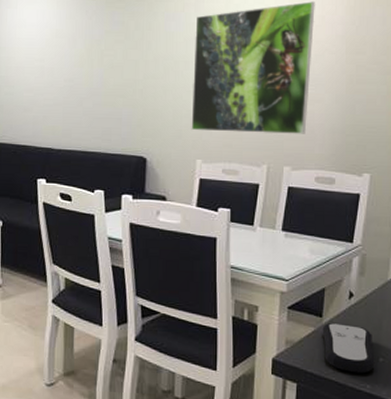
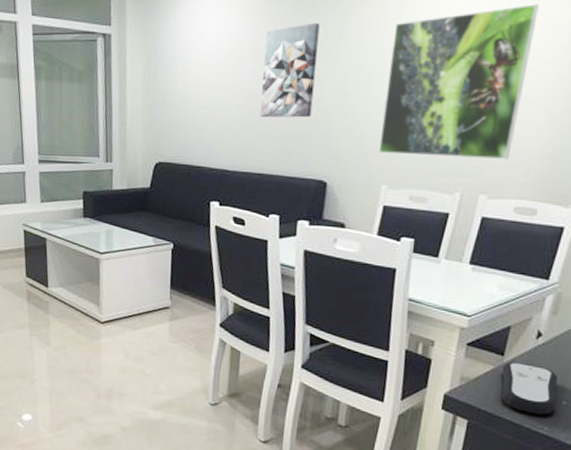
wall art: none [80,15,130,100] -> present [260,22,320,118]

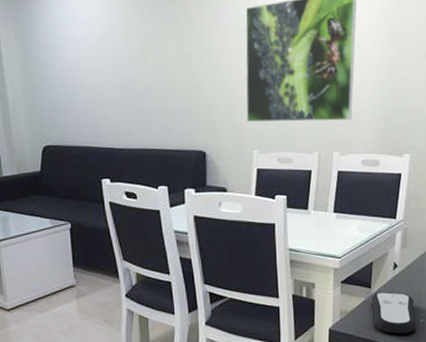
wall art: present [260,22,320,118] -> none [133,8,184,97]

